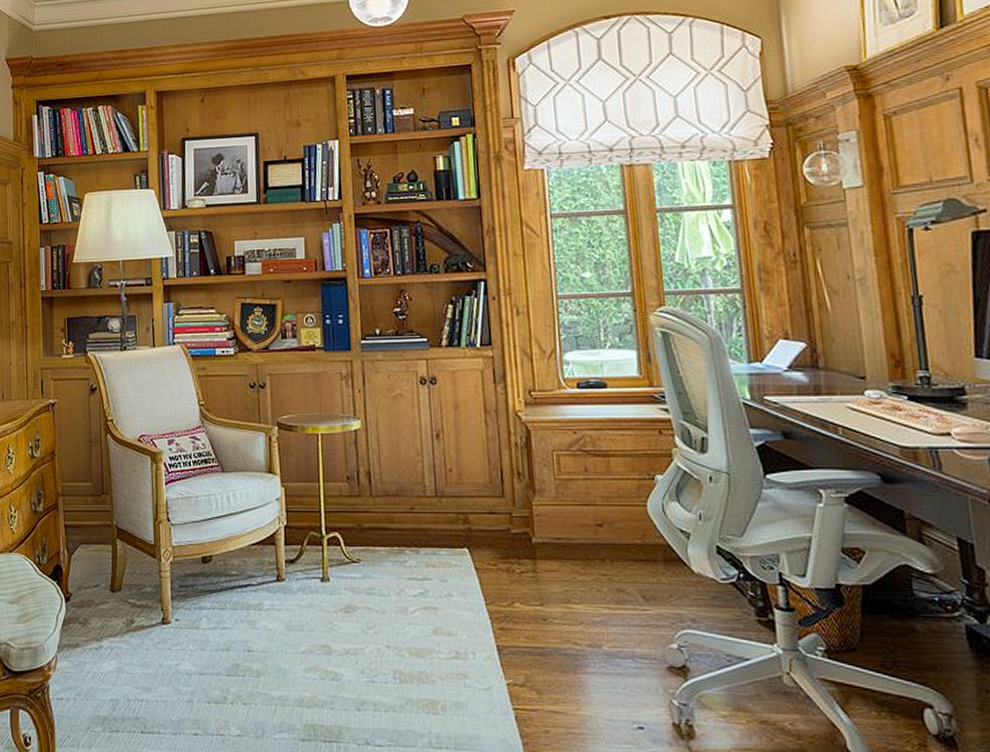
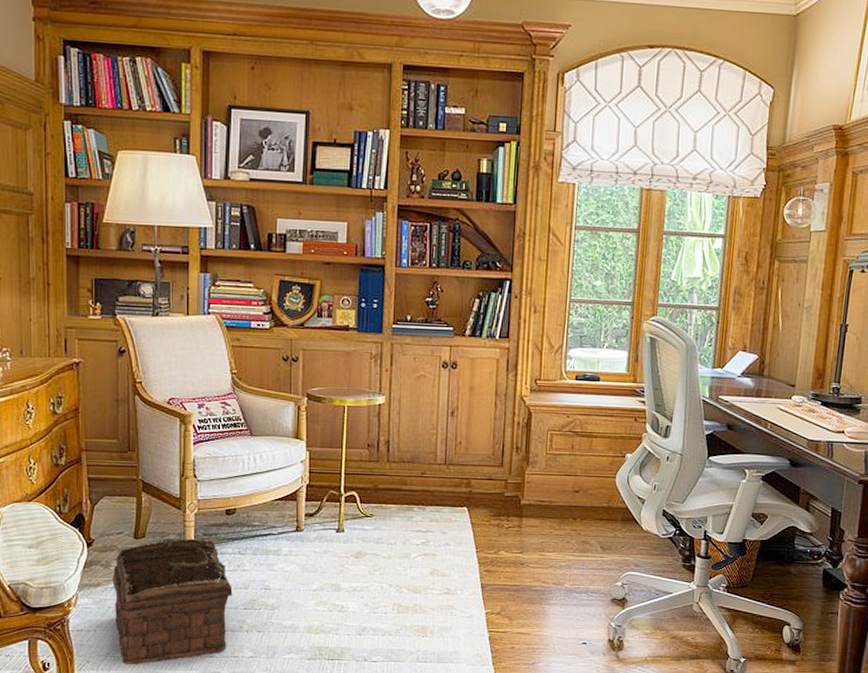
basket: none [90,591,220,742] -> present [112,538,241,665]

